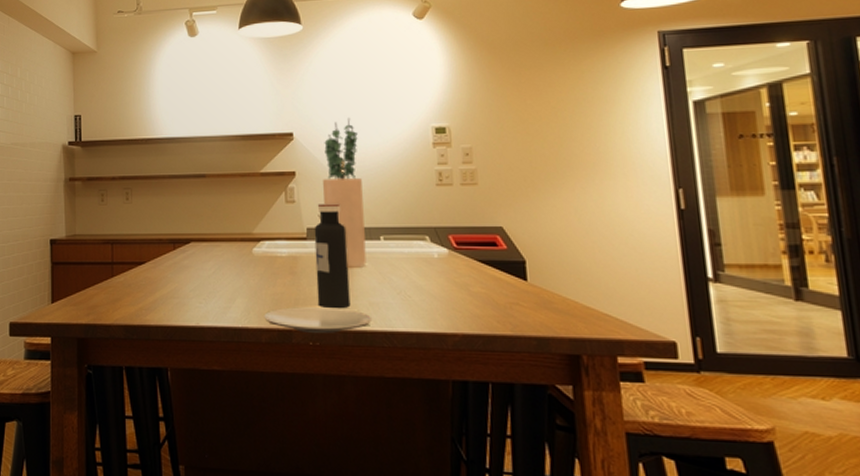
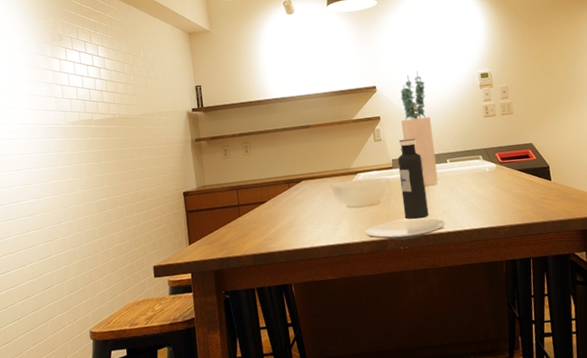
bowl: none [226,249,303,285] -> present [331,177,391,208]

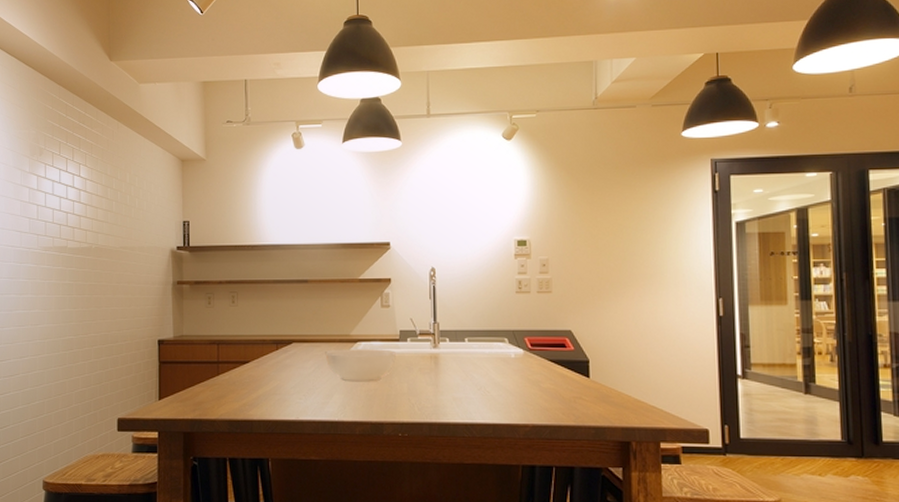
plate: present [364,218,446,241] -> none [358,402,456,426]
water bottle: present [397,138,429,220] -> none [406,308,436,404]
vase: present [400,70,438,186] -> none [416,229,452,366]

